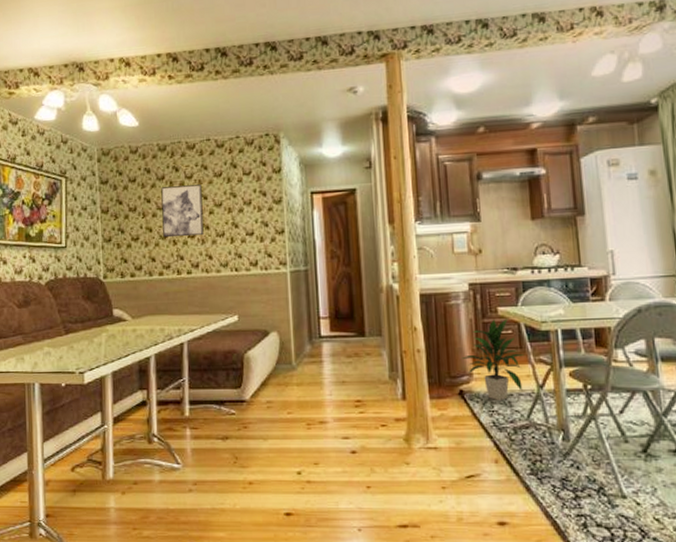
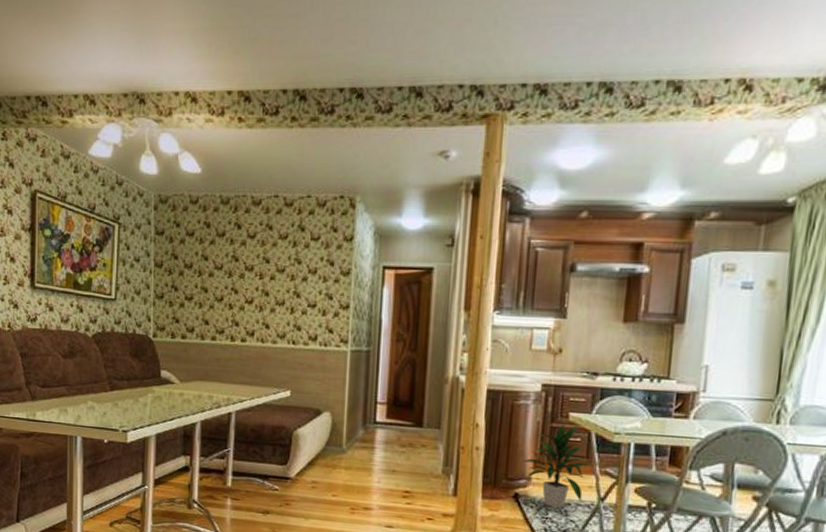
wall art: present [161,184,204,238] -> none [219,245,265,302]

